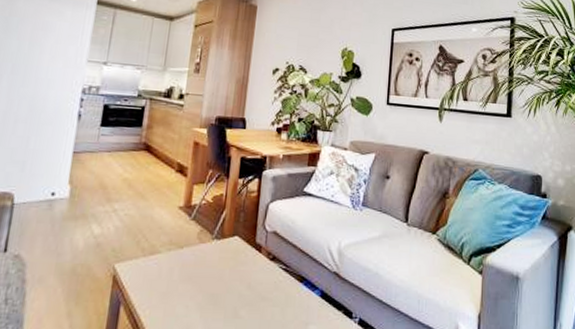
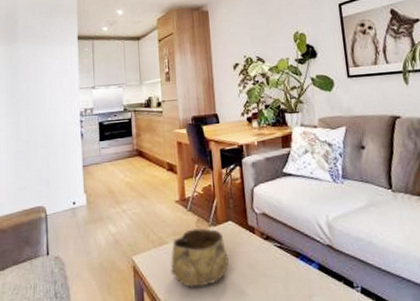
decorative bowl: none [157,240,227,305] -> present [170,228,229,288]

